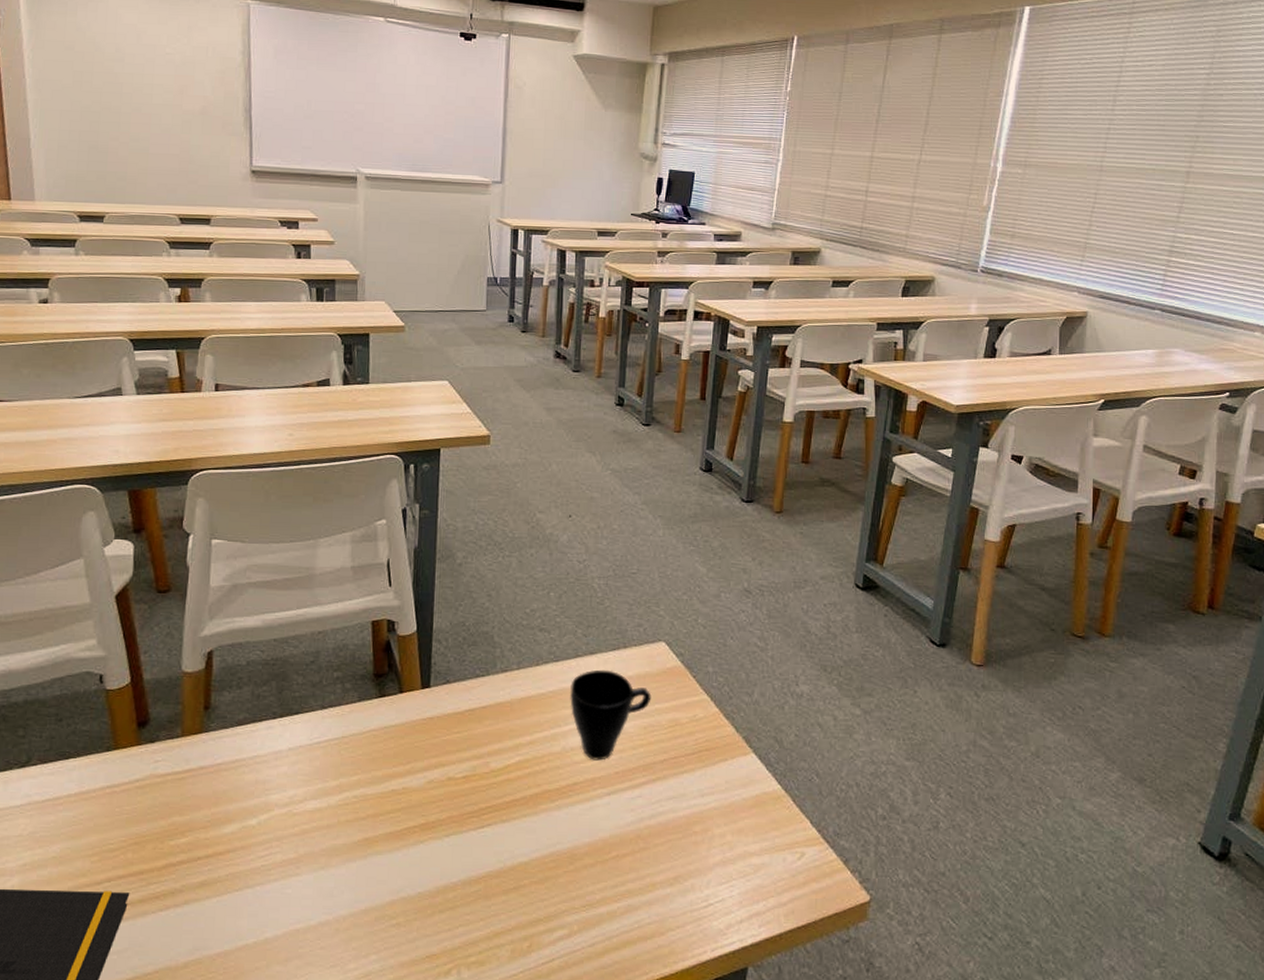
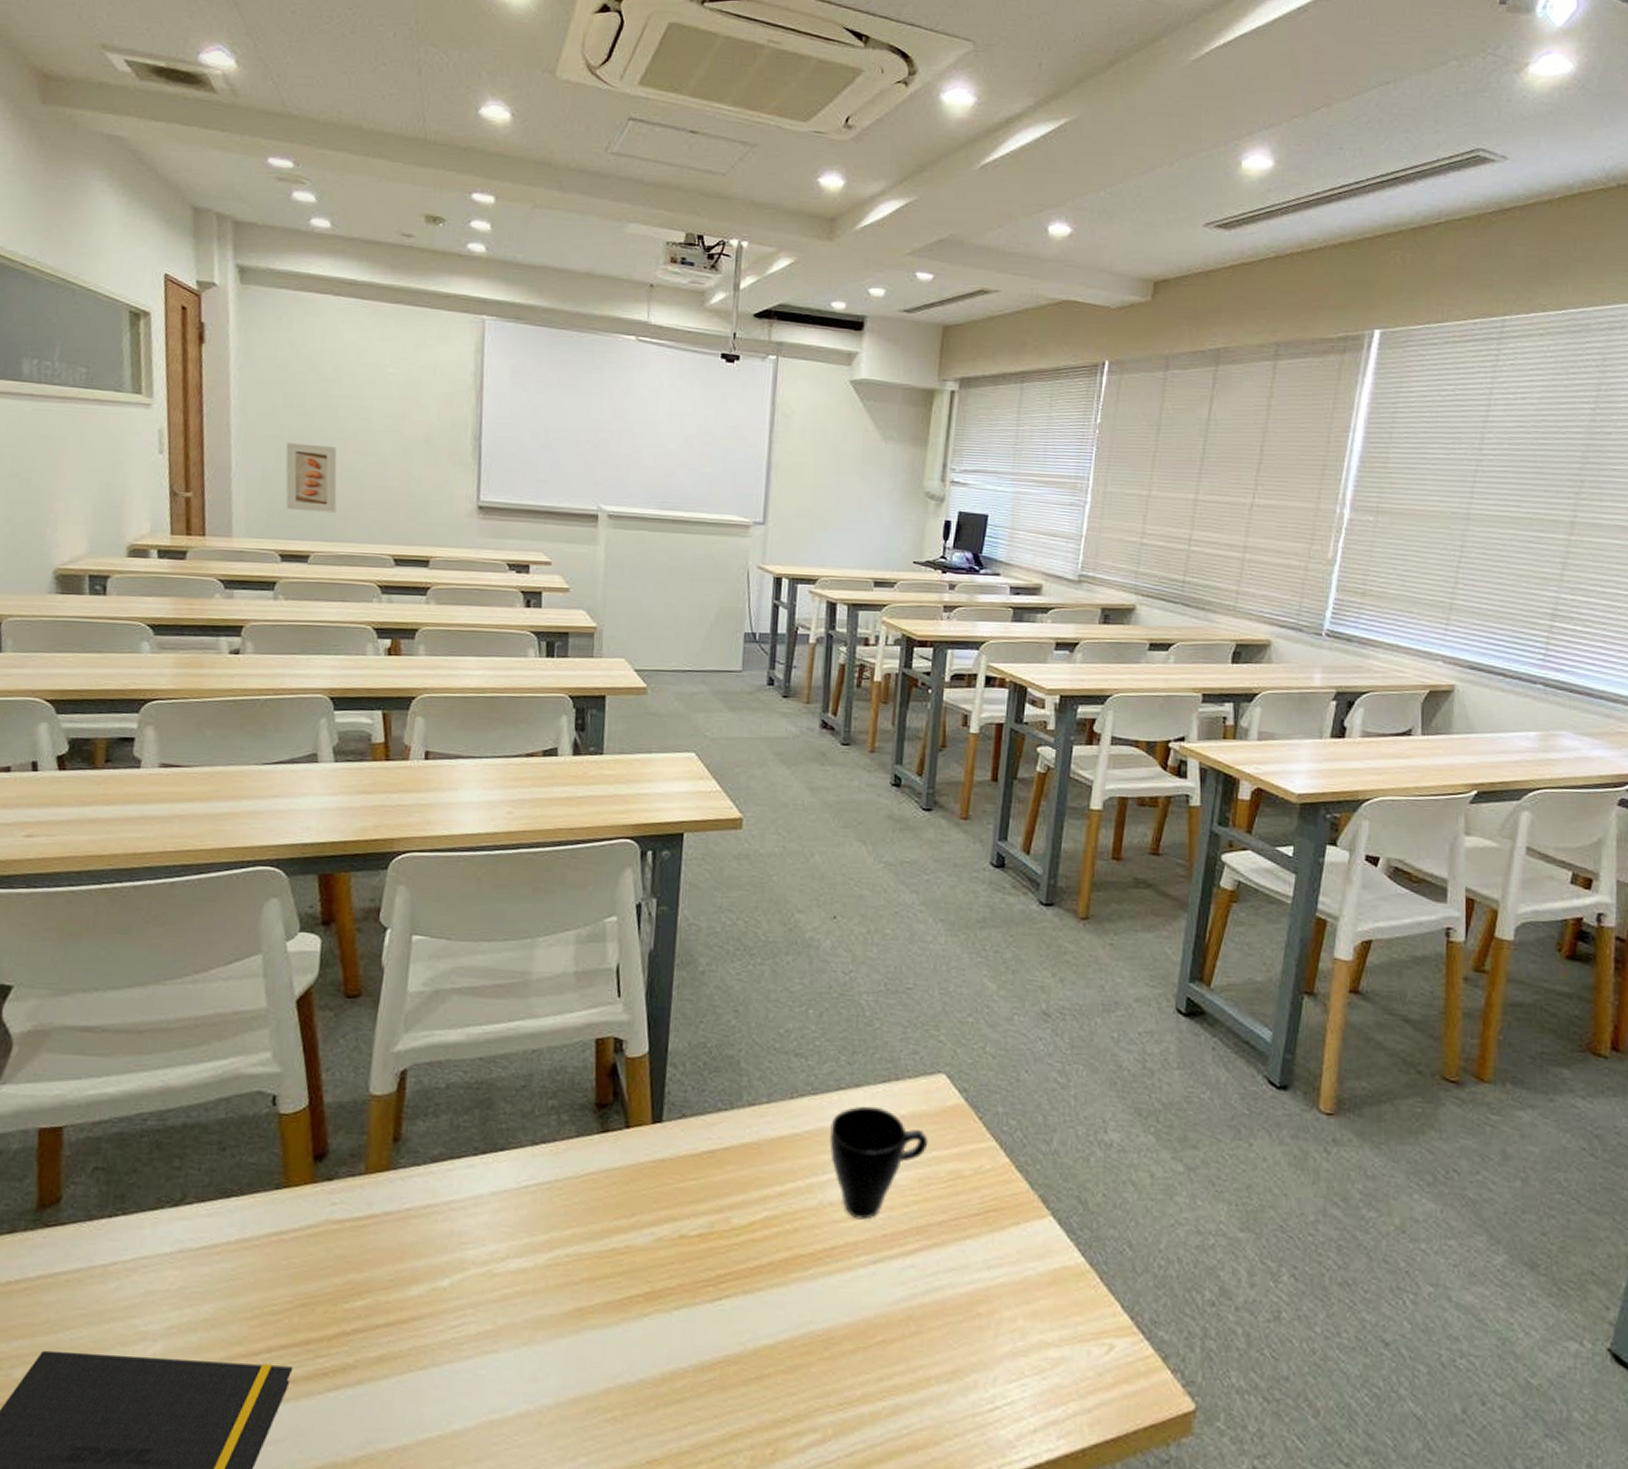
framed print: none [78,116,126,178] -> present [286,443,337,513]

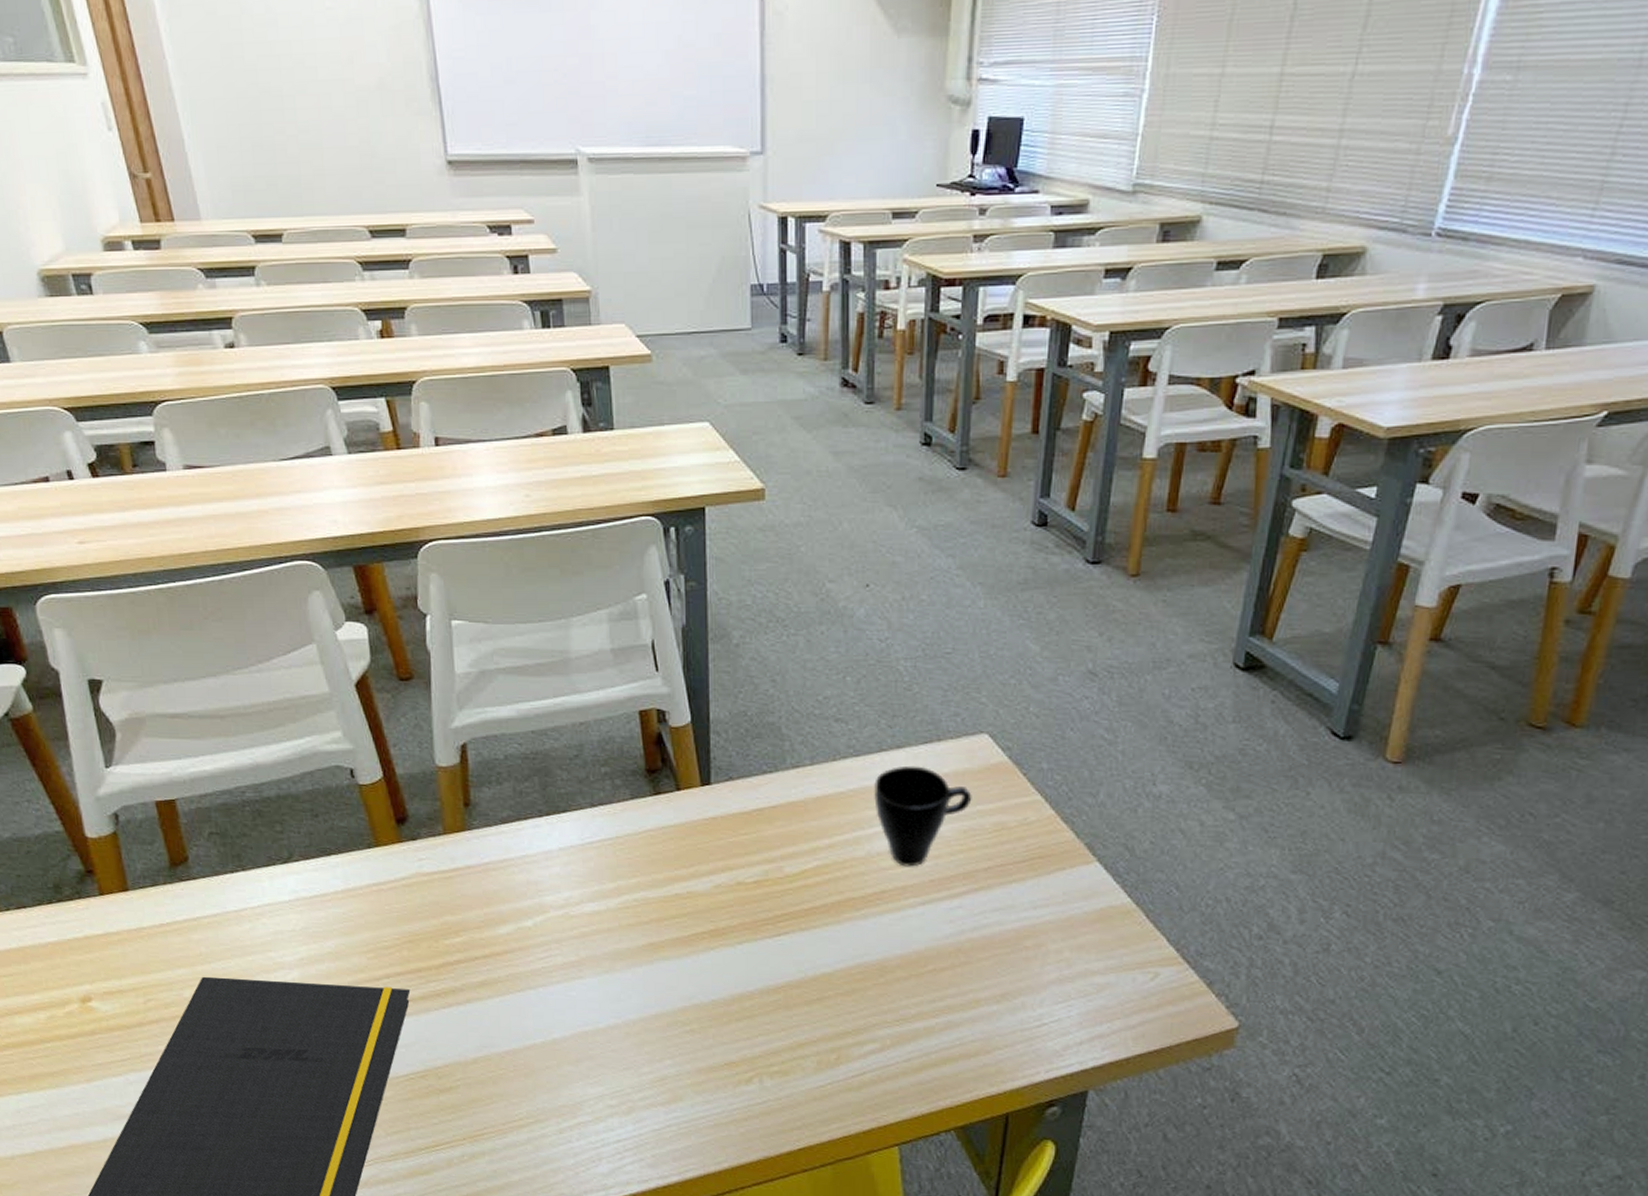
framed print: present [286,443,337,513] -> none [235,104,300,184]

